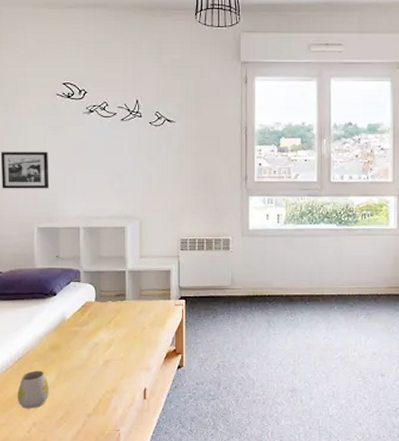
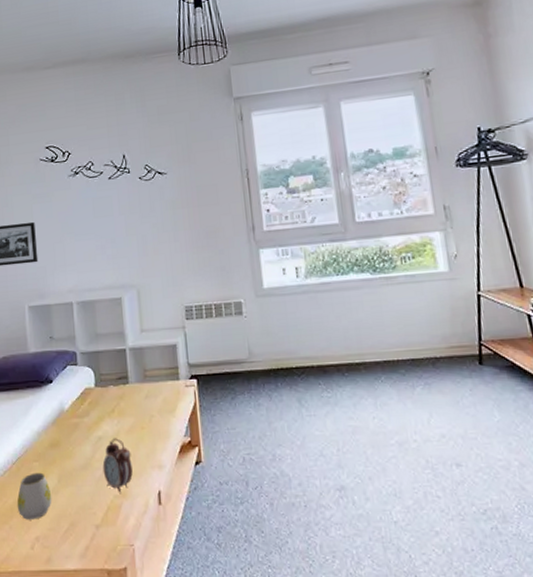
alarm clock: none [97,344,123,389] -> present [102,438,133,493]

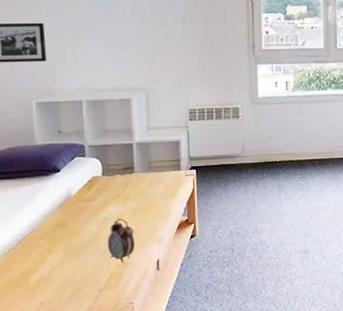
mug: present [16,472,52,520] -> none [22,249,58,289]

